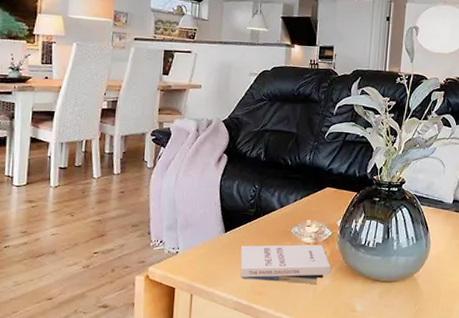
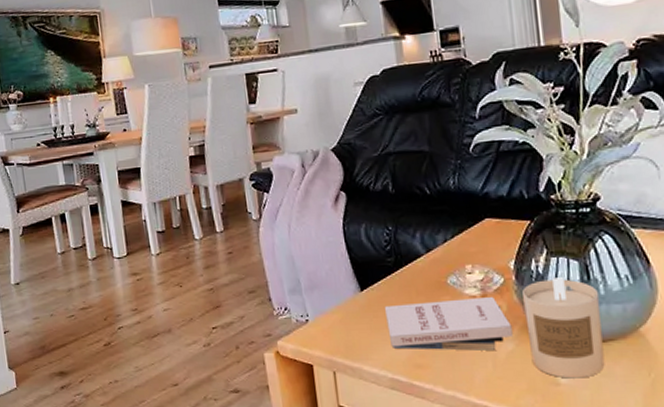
candle: none [340,235,393,307] -> present [522,277,605,379]

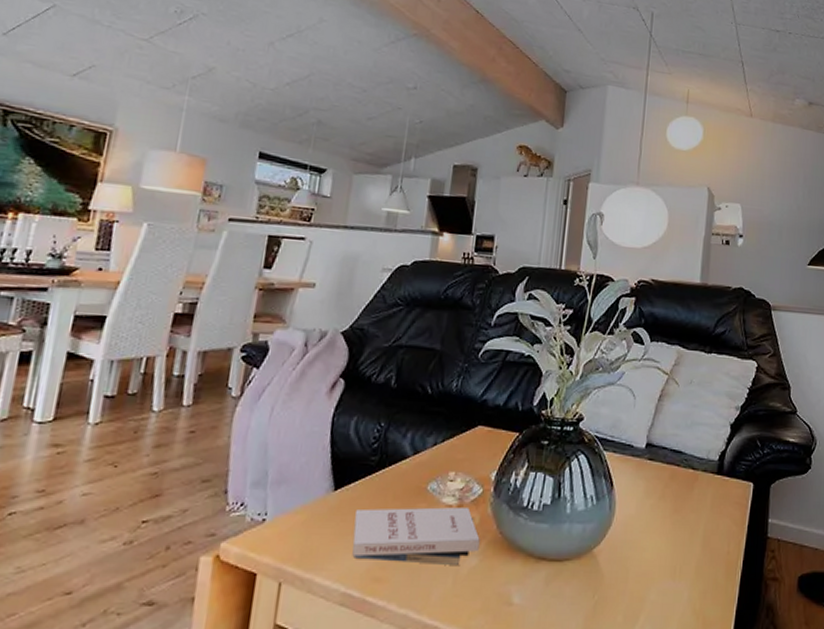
candle: present [522,277,605,379] -> none [491,493,566,599]

